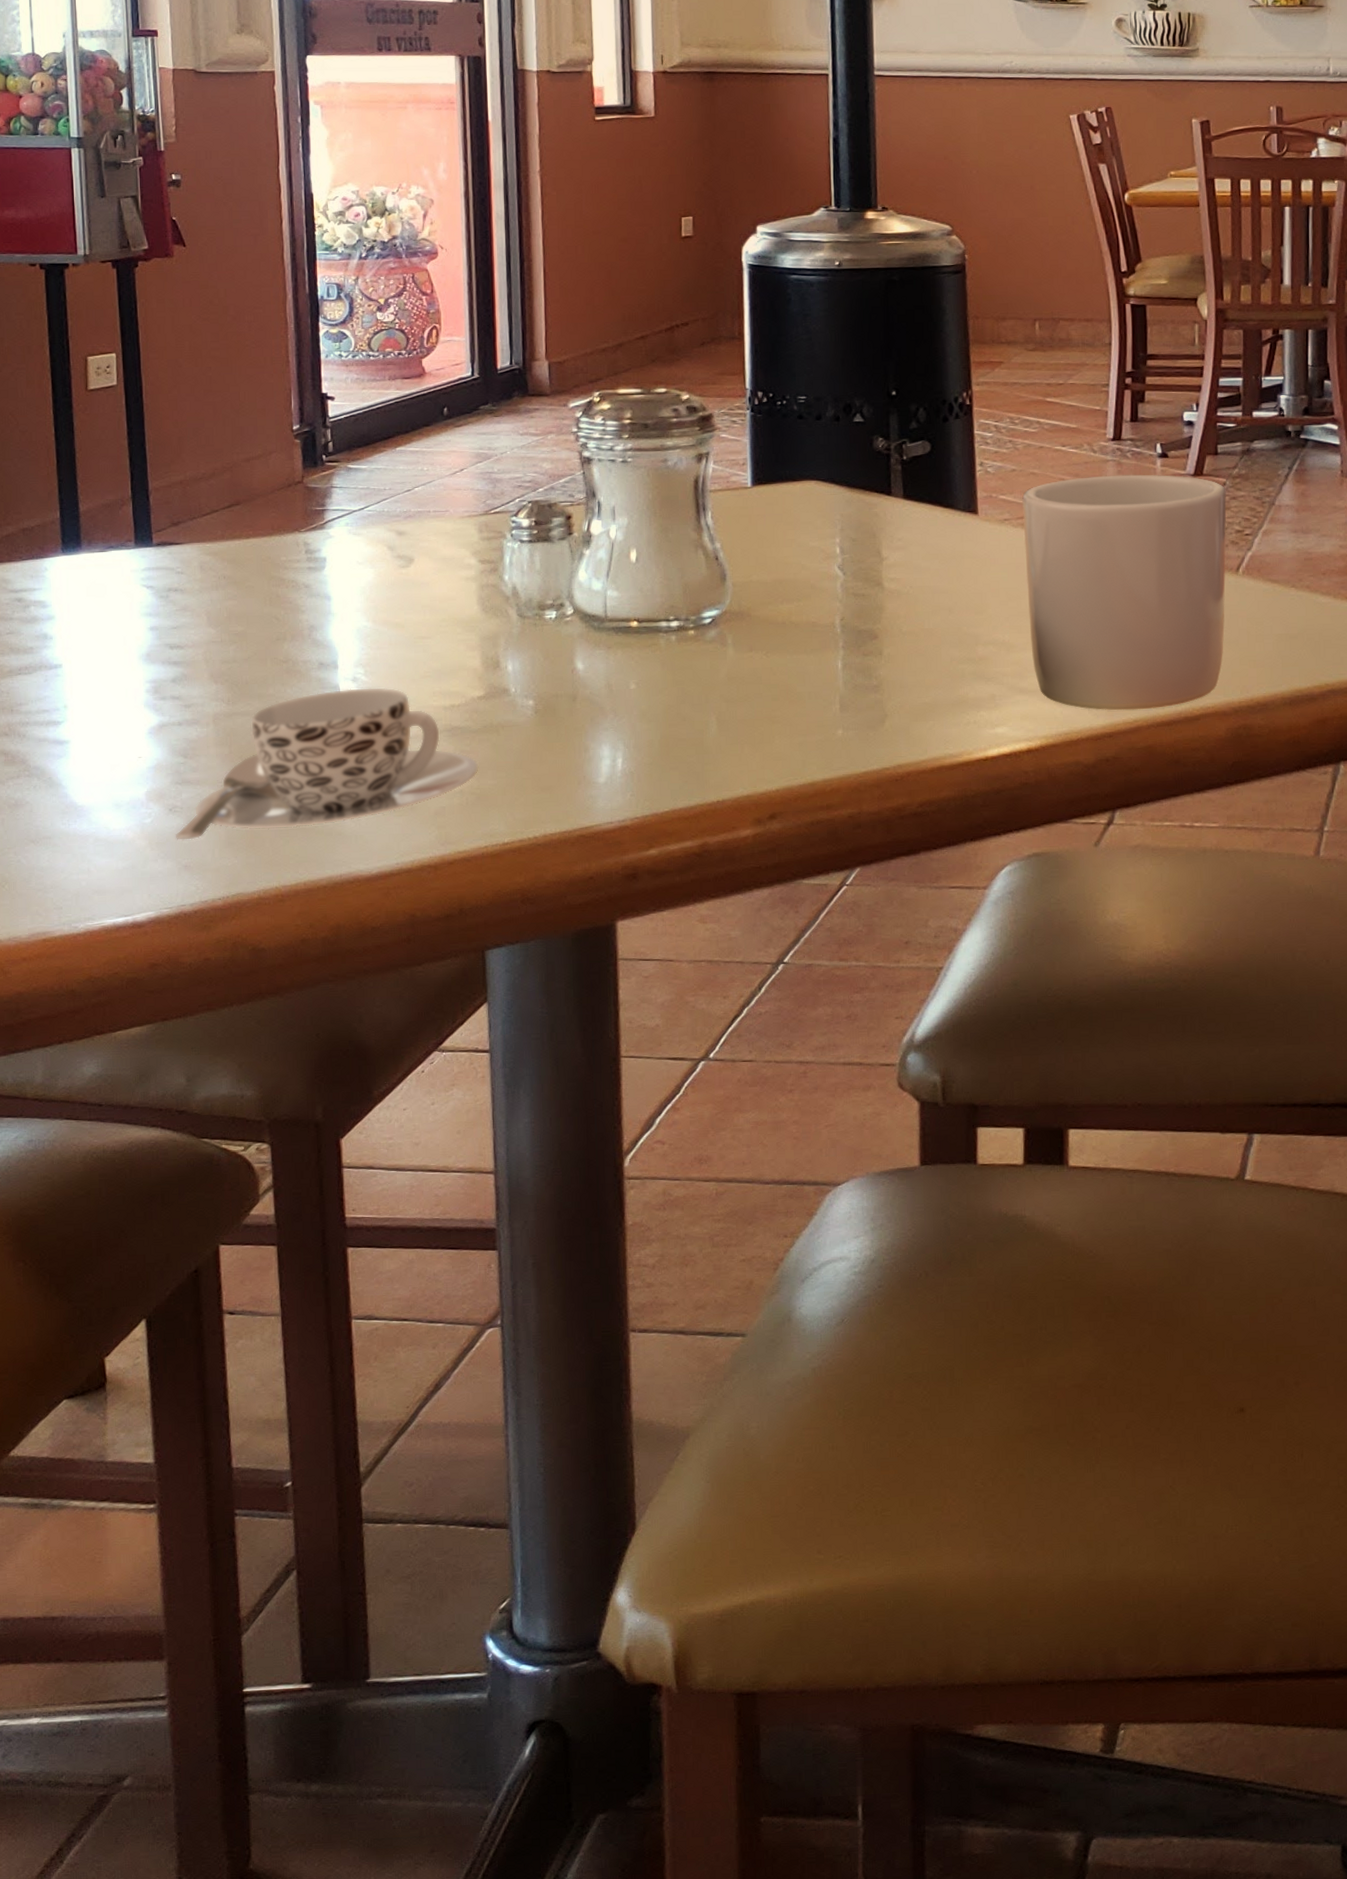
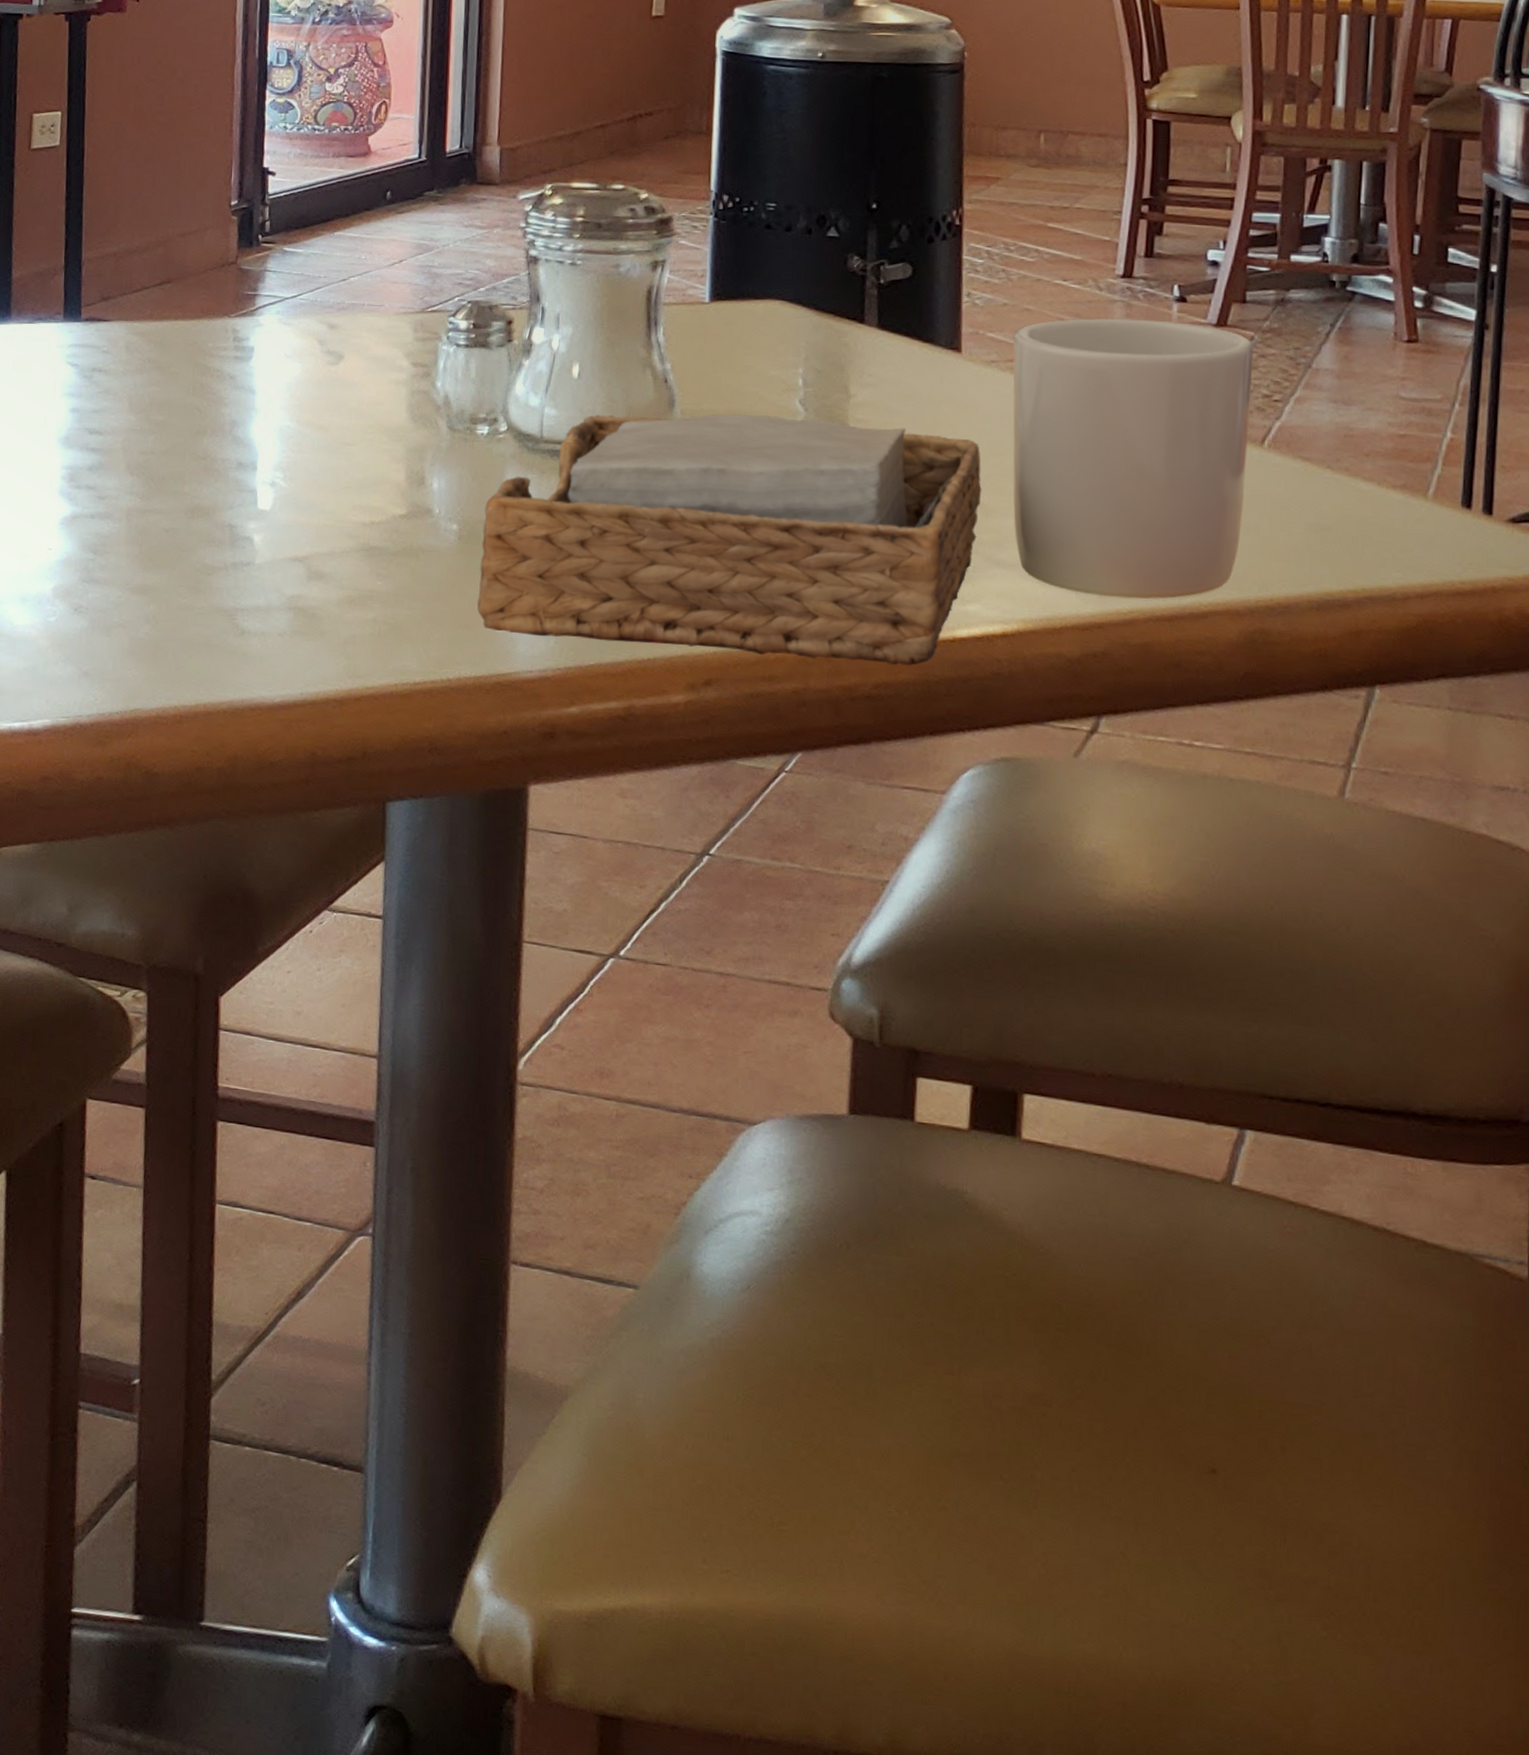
teacup: present [175,687,479,840] -> none [78,493,395,645]
napkin holder: none [557,581,1003,792] -> present [477,413,982,666]

